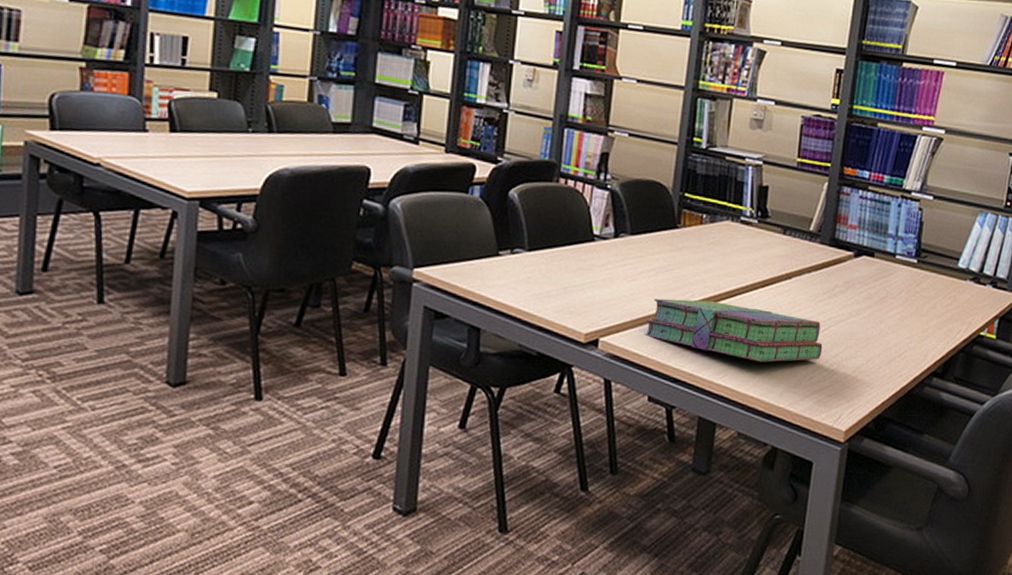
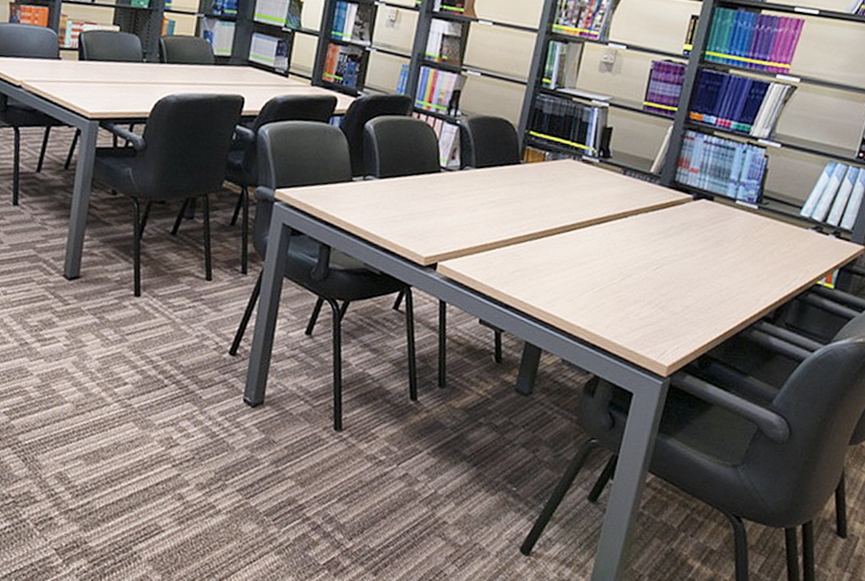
stack of books: present [643,298,823,363] -> none [480,229,653,297]

